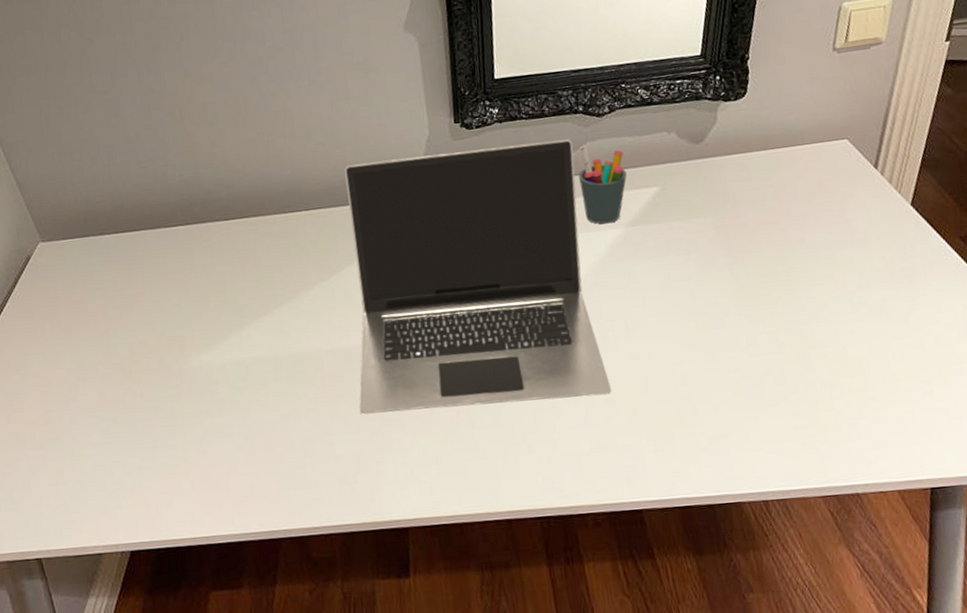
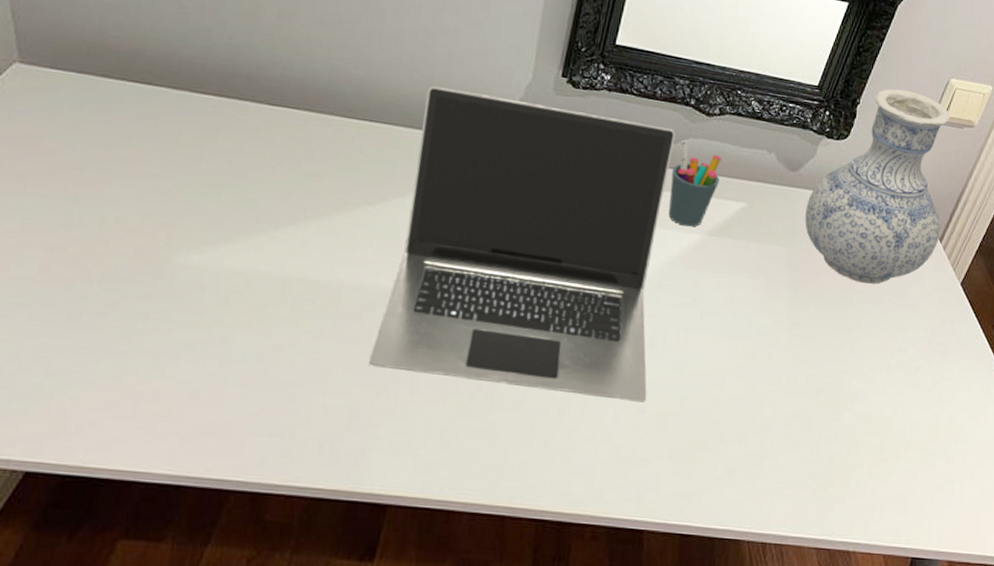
vase: none [720,28,874,232] -> present [805,88,951,285]

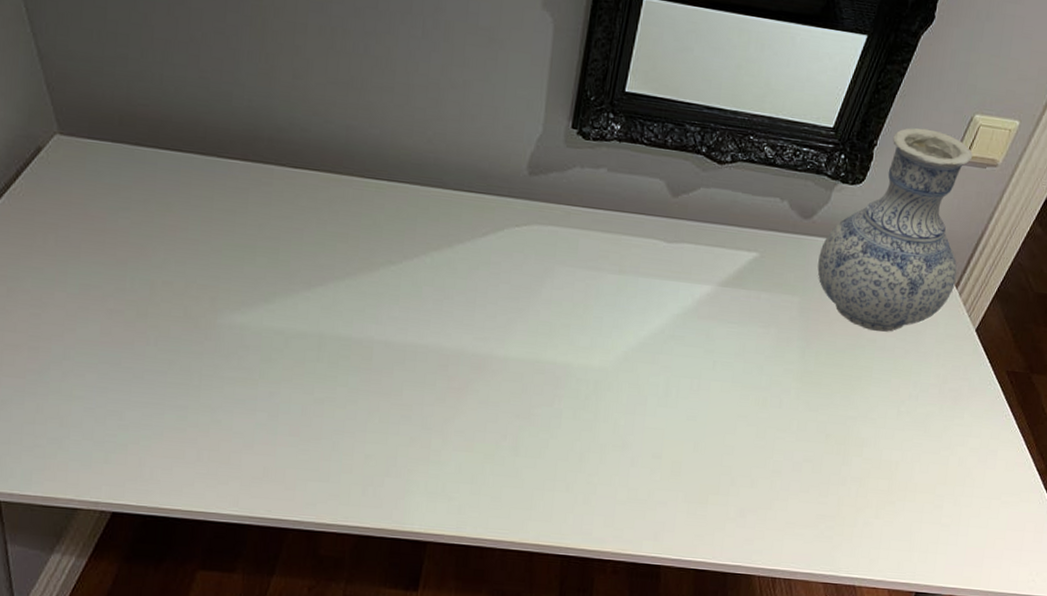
laptop: present [369,85,676,402] -> none [402,142,687,449]
pen holder: present [668,139,722,227] -> none [680,189,734,278]

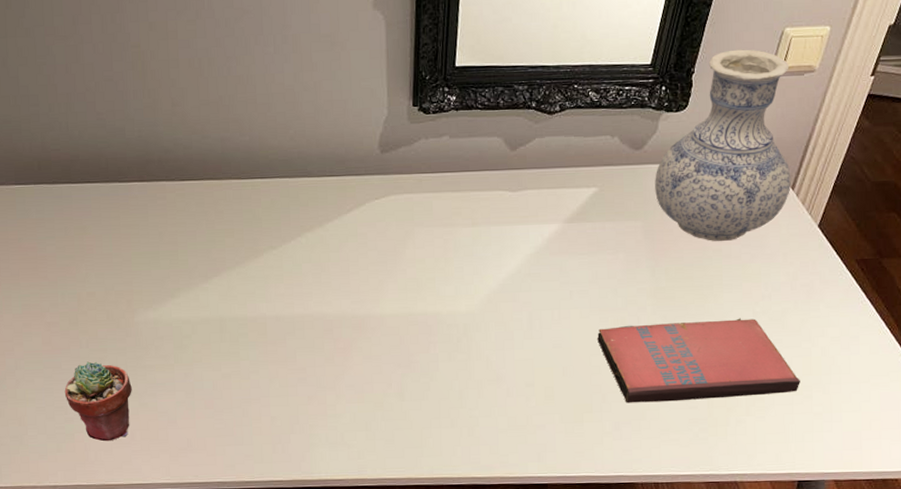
potted succulent: none [121,362,205,459] -> present [64,361,132,442]
paperback book: none [734,406,934,500] -> present [596,318,800,403]

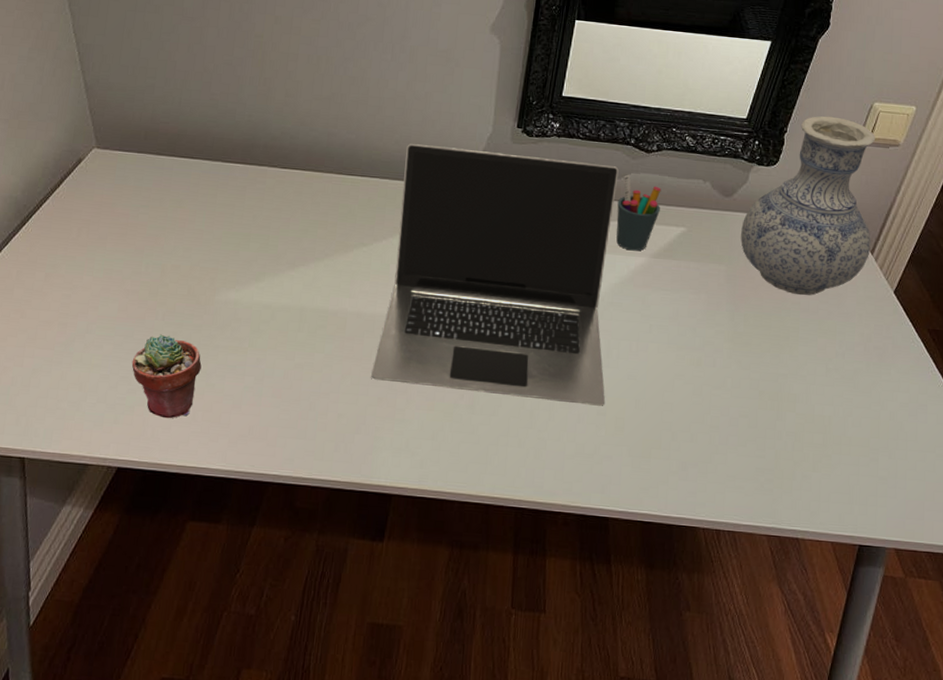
laptop: none [298,132,533,380] -> present [371,143,619,406]
pen holder: none [525,140,569,219] -> present [616,174,661,251]
paperback book: present [596,318,800,403] -> none [671,365,868,453]

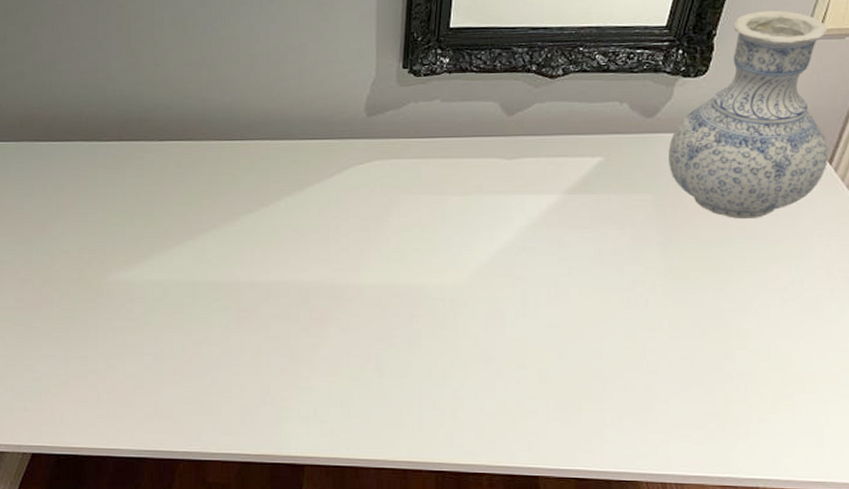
potted succulent: present [131,334,202,419] -> none [34,320,101,403]
laptop: present [371,143,619,406] -> none [271,97,525,359]
pen holder: present [616,174,661,251] -> none [522,105,571,189]

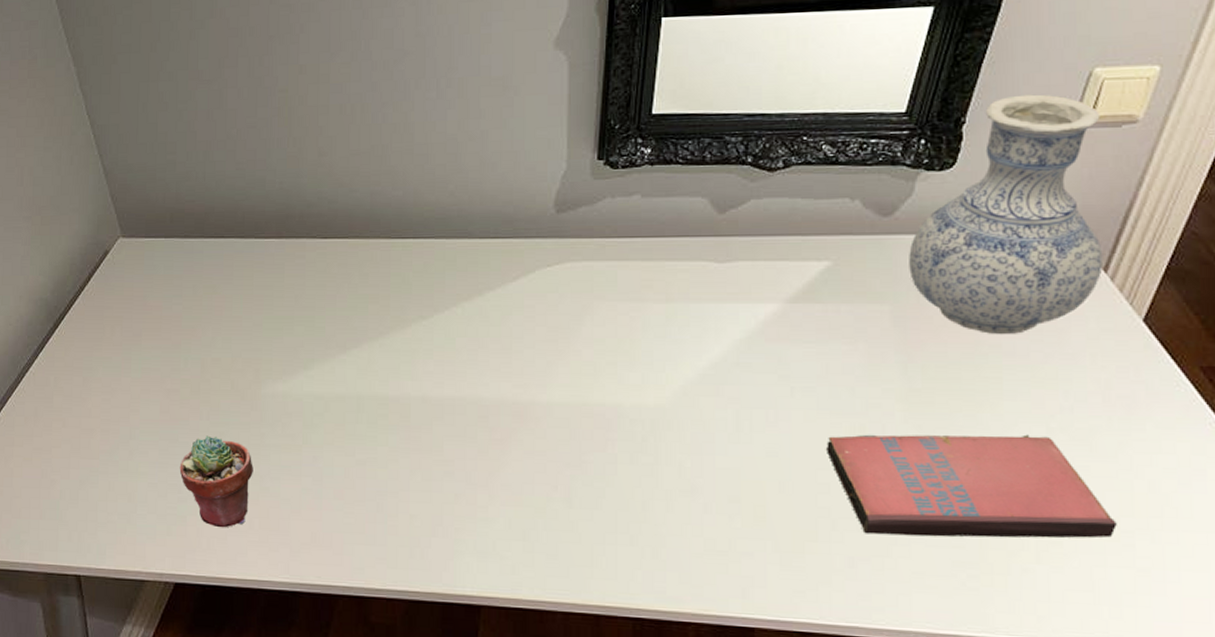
potted succulent: none [34,320,101,403] -> present [179,435,253,528]
paperback book: none [598,304,837,394] -> present [825,434,1117,539]

